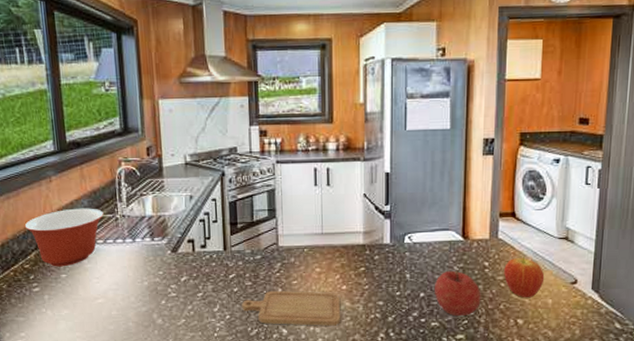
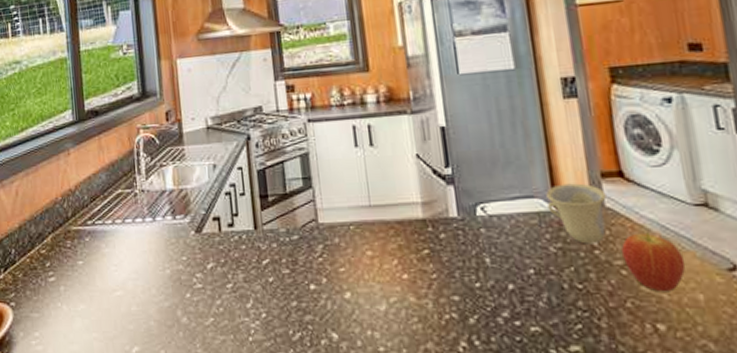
mixing bowl: present [24,208,104,267] -> none [42,182,122,252]
chopping board: present [242,290,340,326] -> none [279,280,405,329]
fruit: present [435,271,481,316] -> none [526,254,597,317]
cup: none [458,220,500,265] -> present [546,183,607,244]

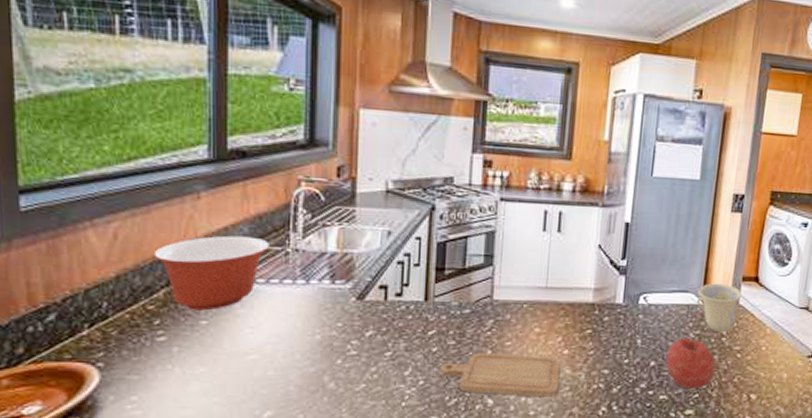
mixing bowl: none [42,182,122,252] -> present [153,235,269,311]
chopping board: none [279,280,405,329] -> present [440,352,560,397]
fruit: none [526,254,597,317] -> present [666,338,716,389]
fruit: present [621,232,686,292] -> none [741,326,782,372]

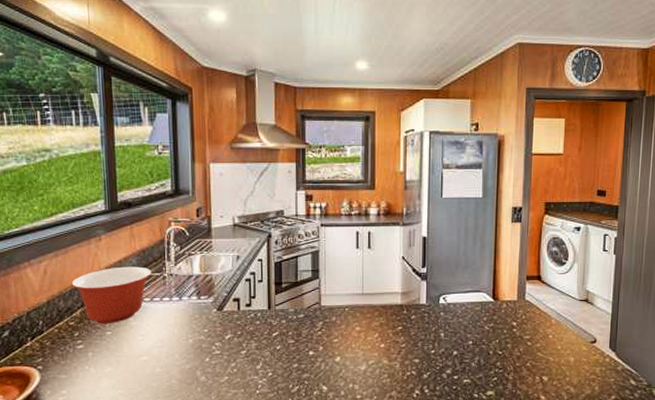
chopping board: present [440,352,560,397] -> none [284,348,378,383]
fruit: present [666,338,716,389] -> none [467,331,510,373]
cup: present [697,283,742,333] -> none [489,283,527,325]

